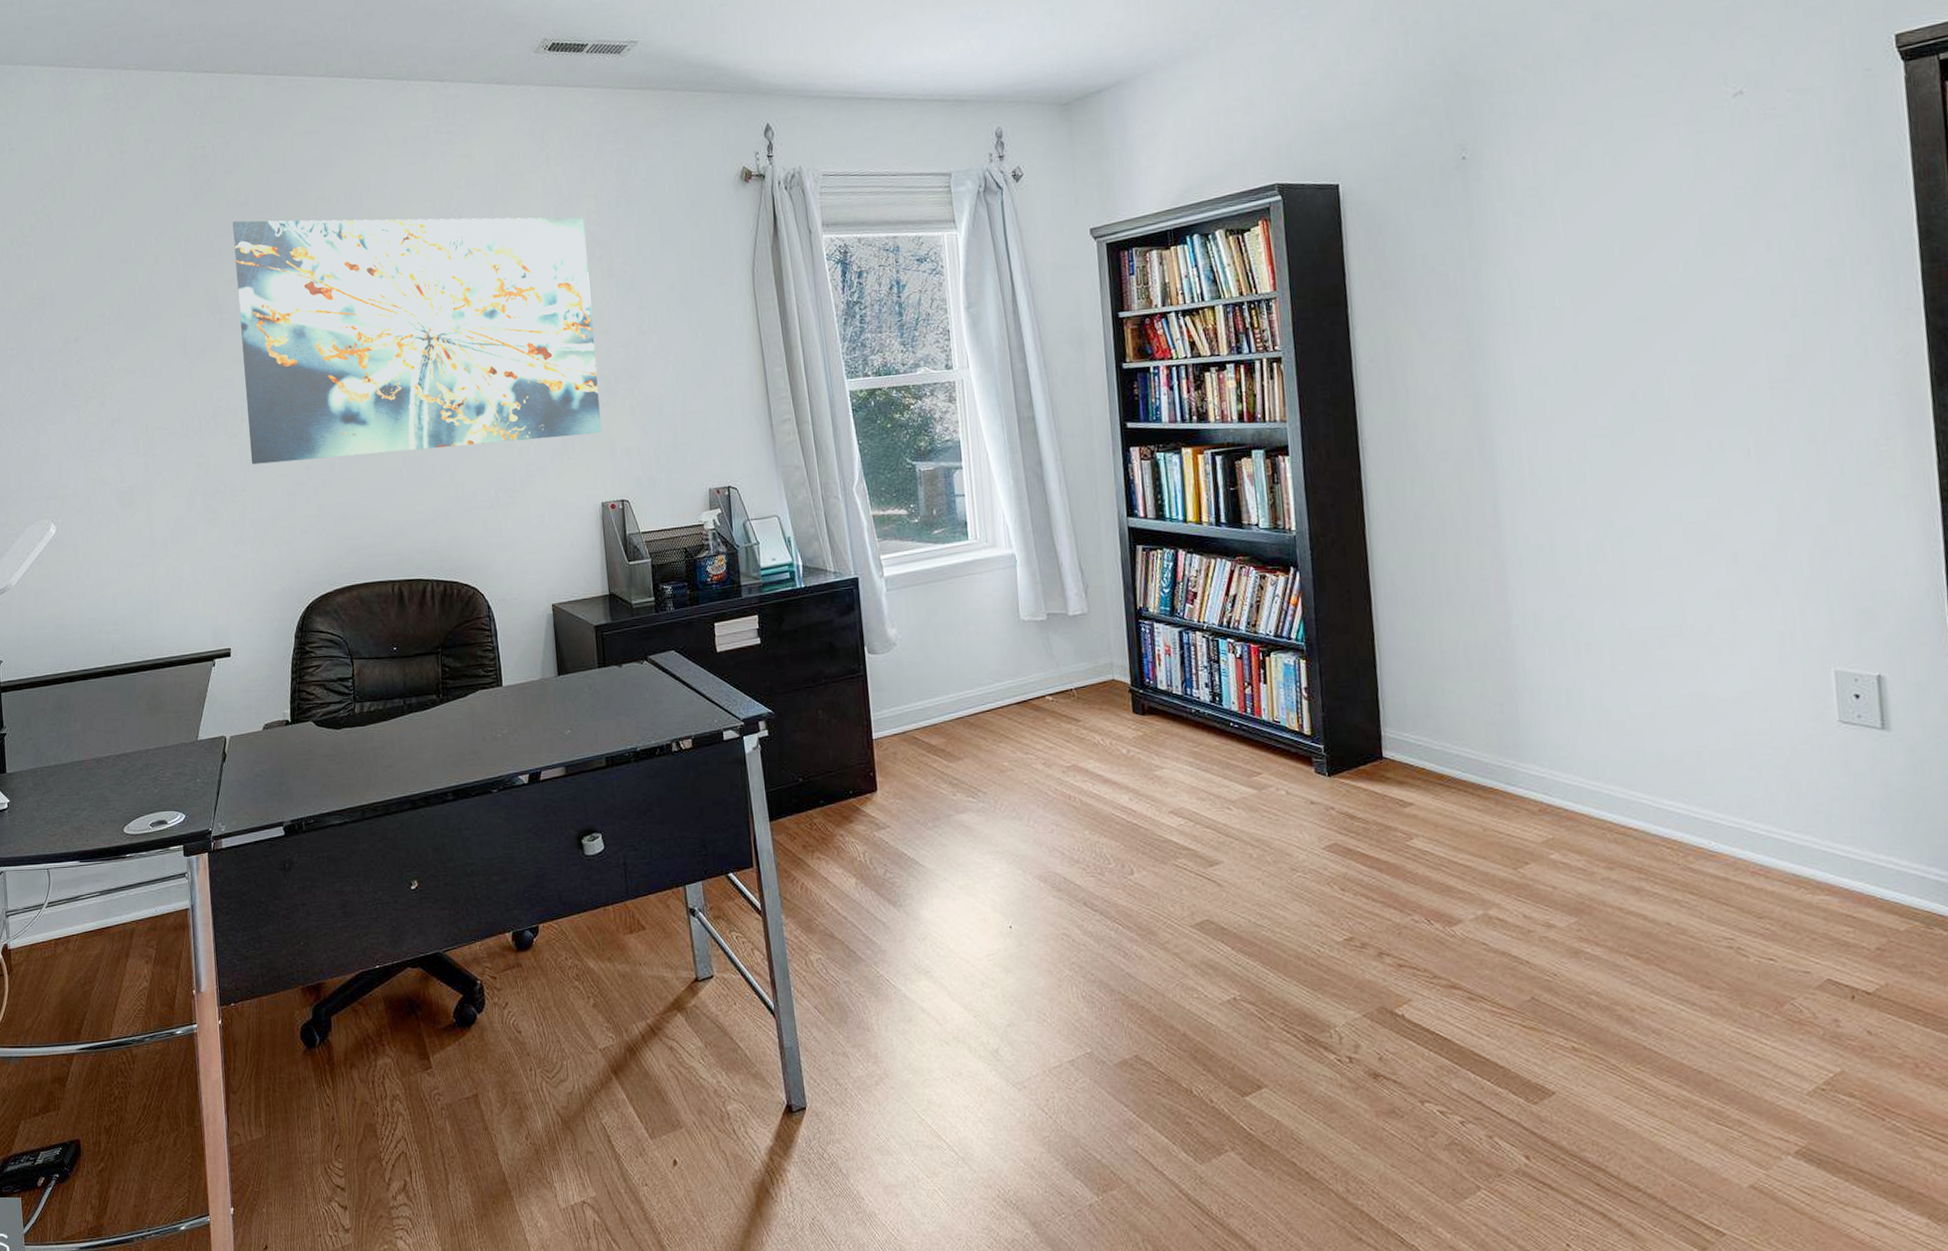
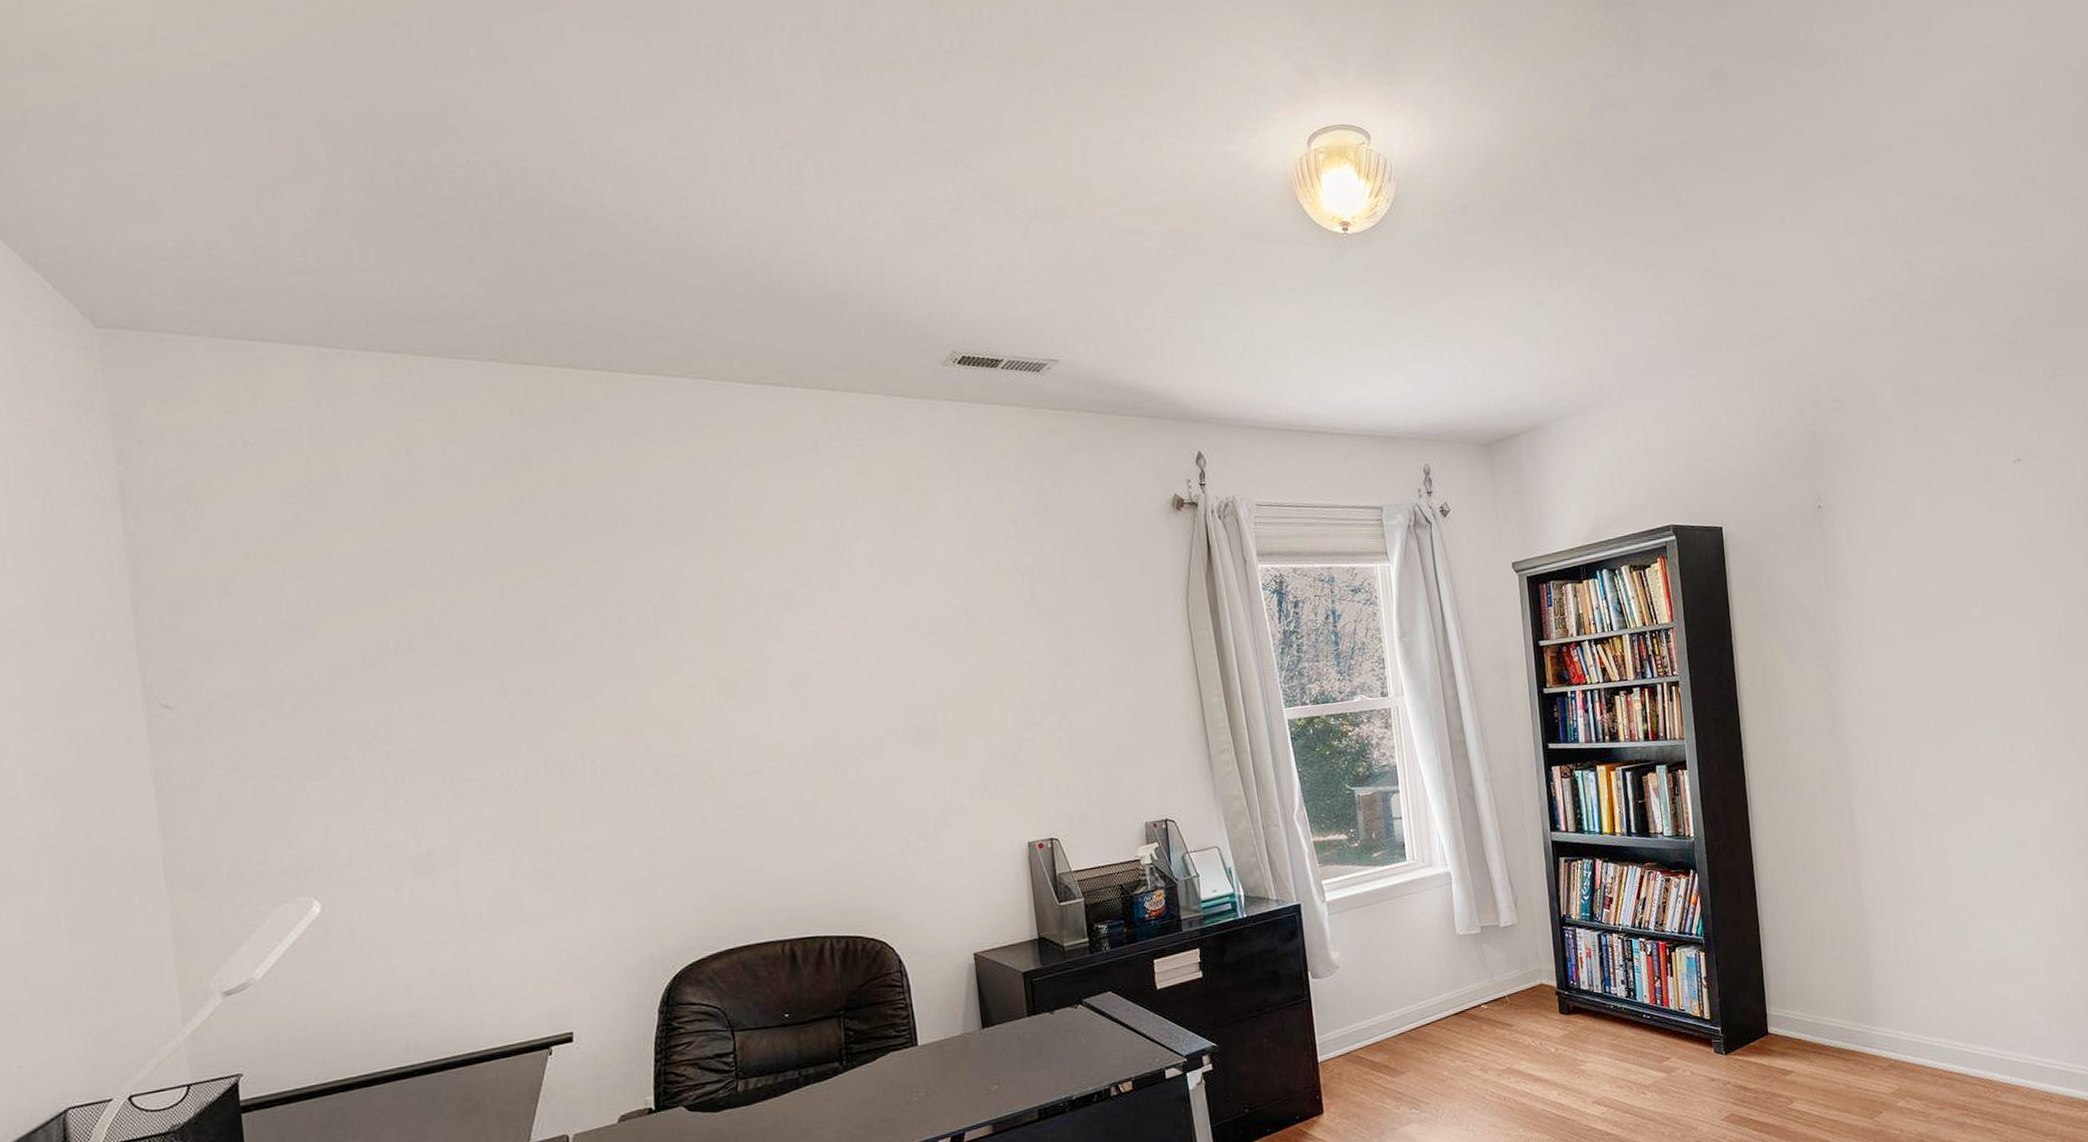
wall art: present [232,217,602,465] -> none [566,537,1027,818]

